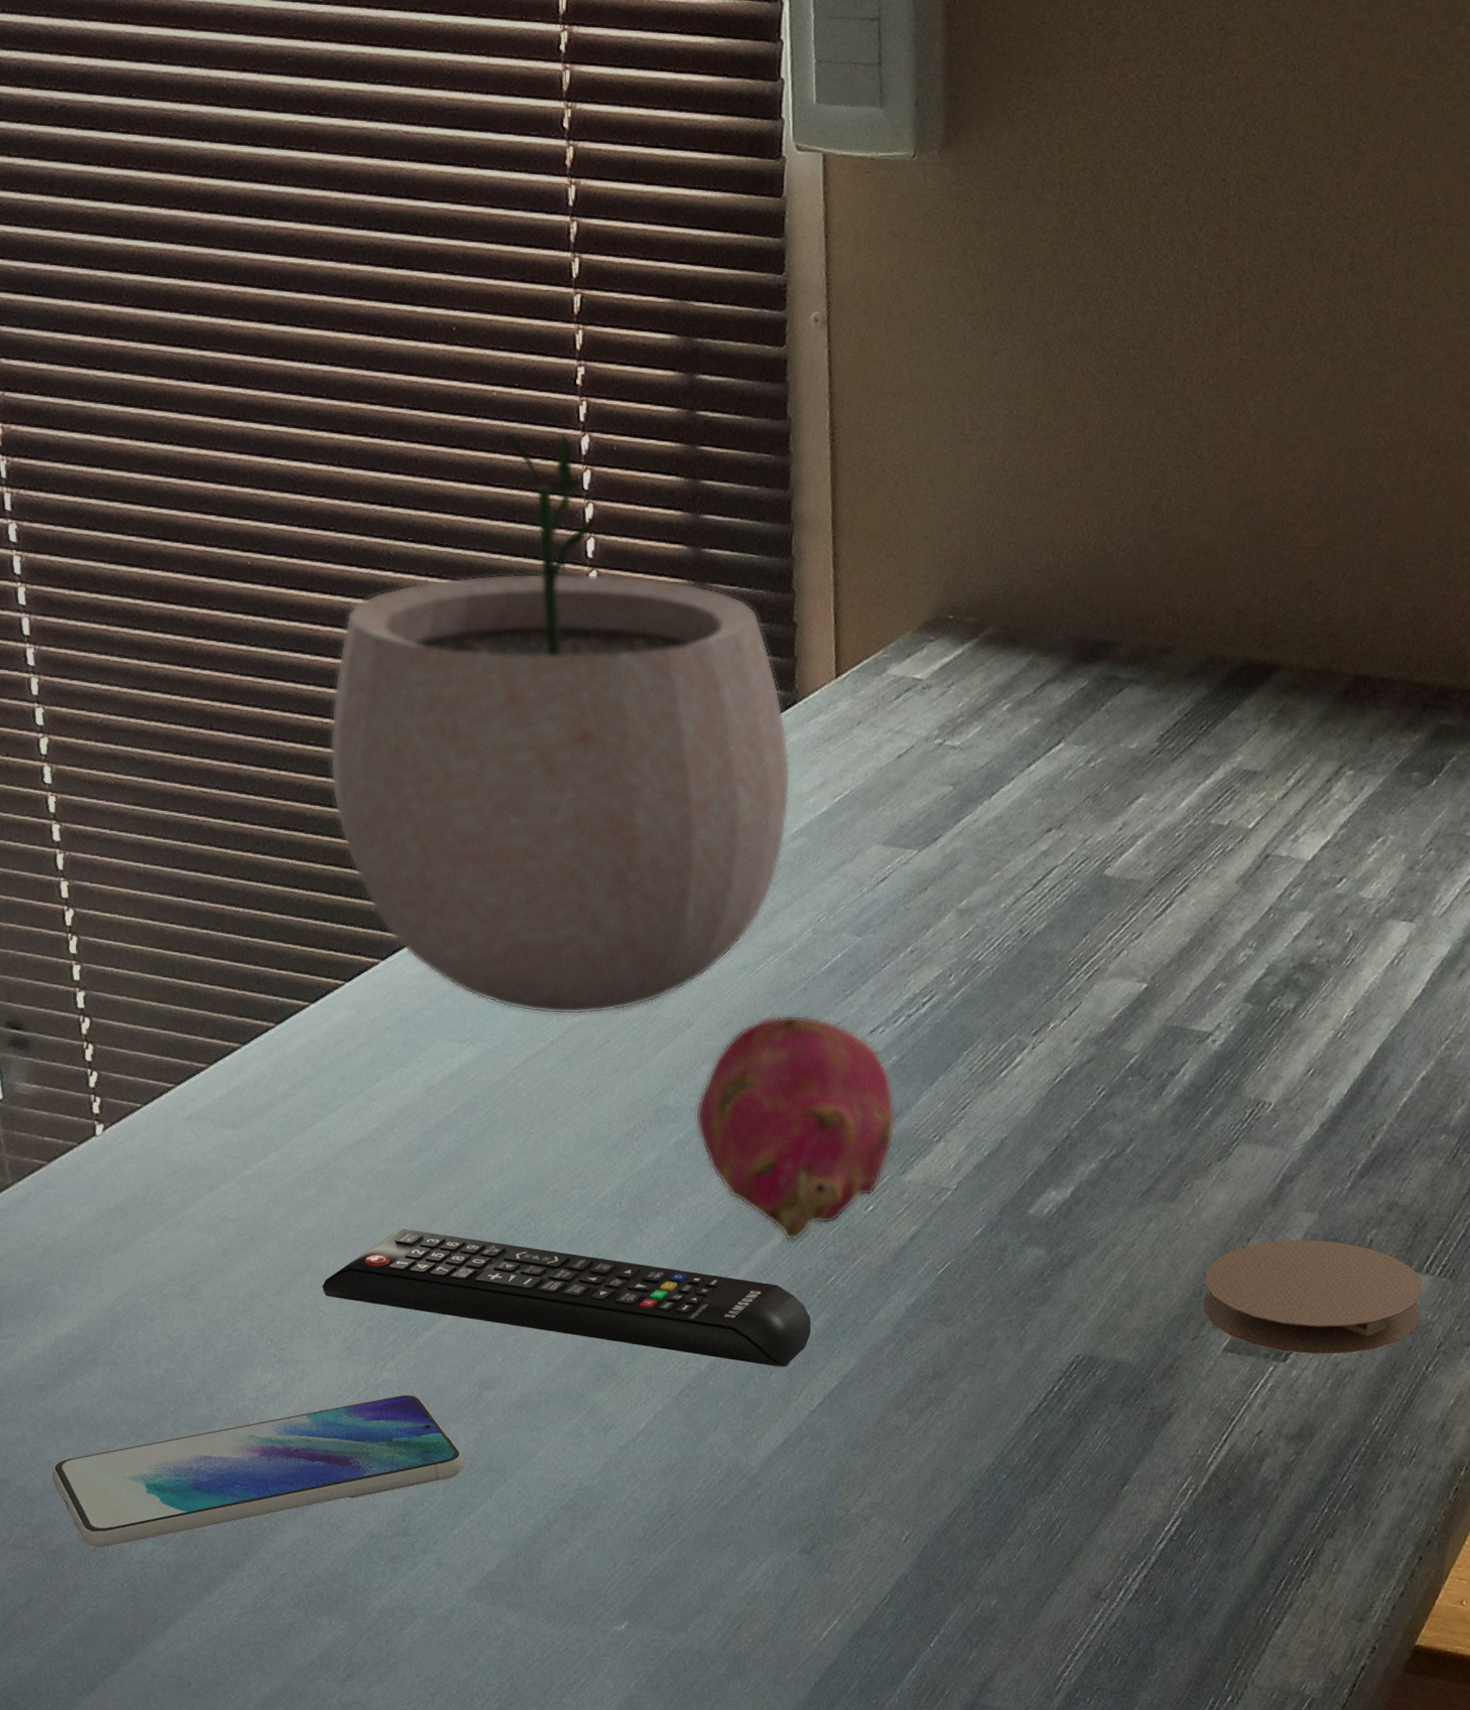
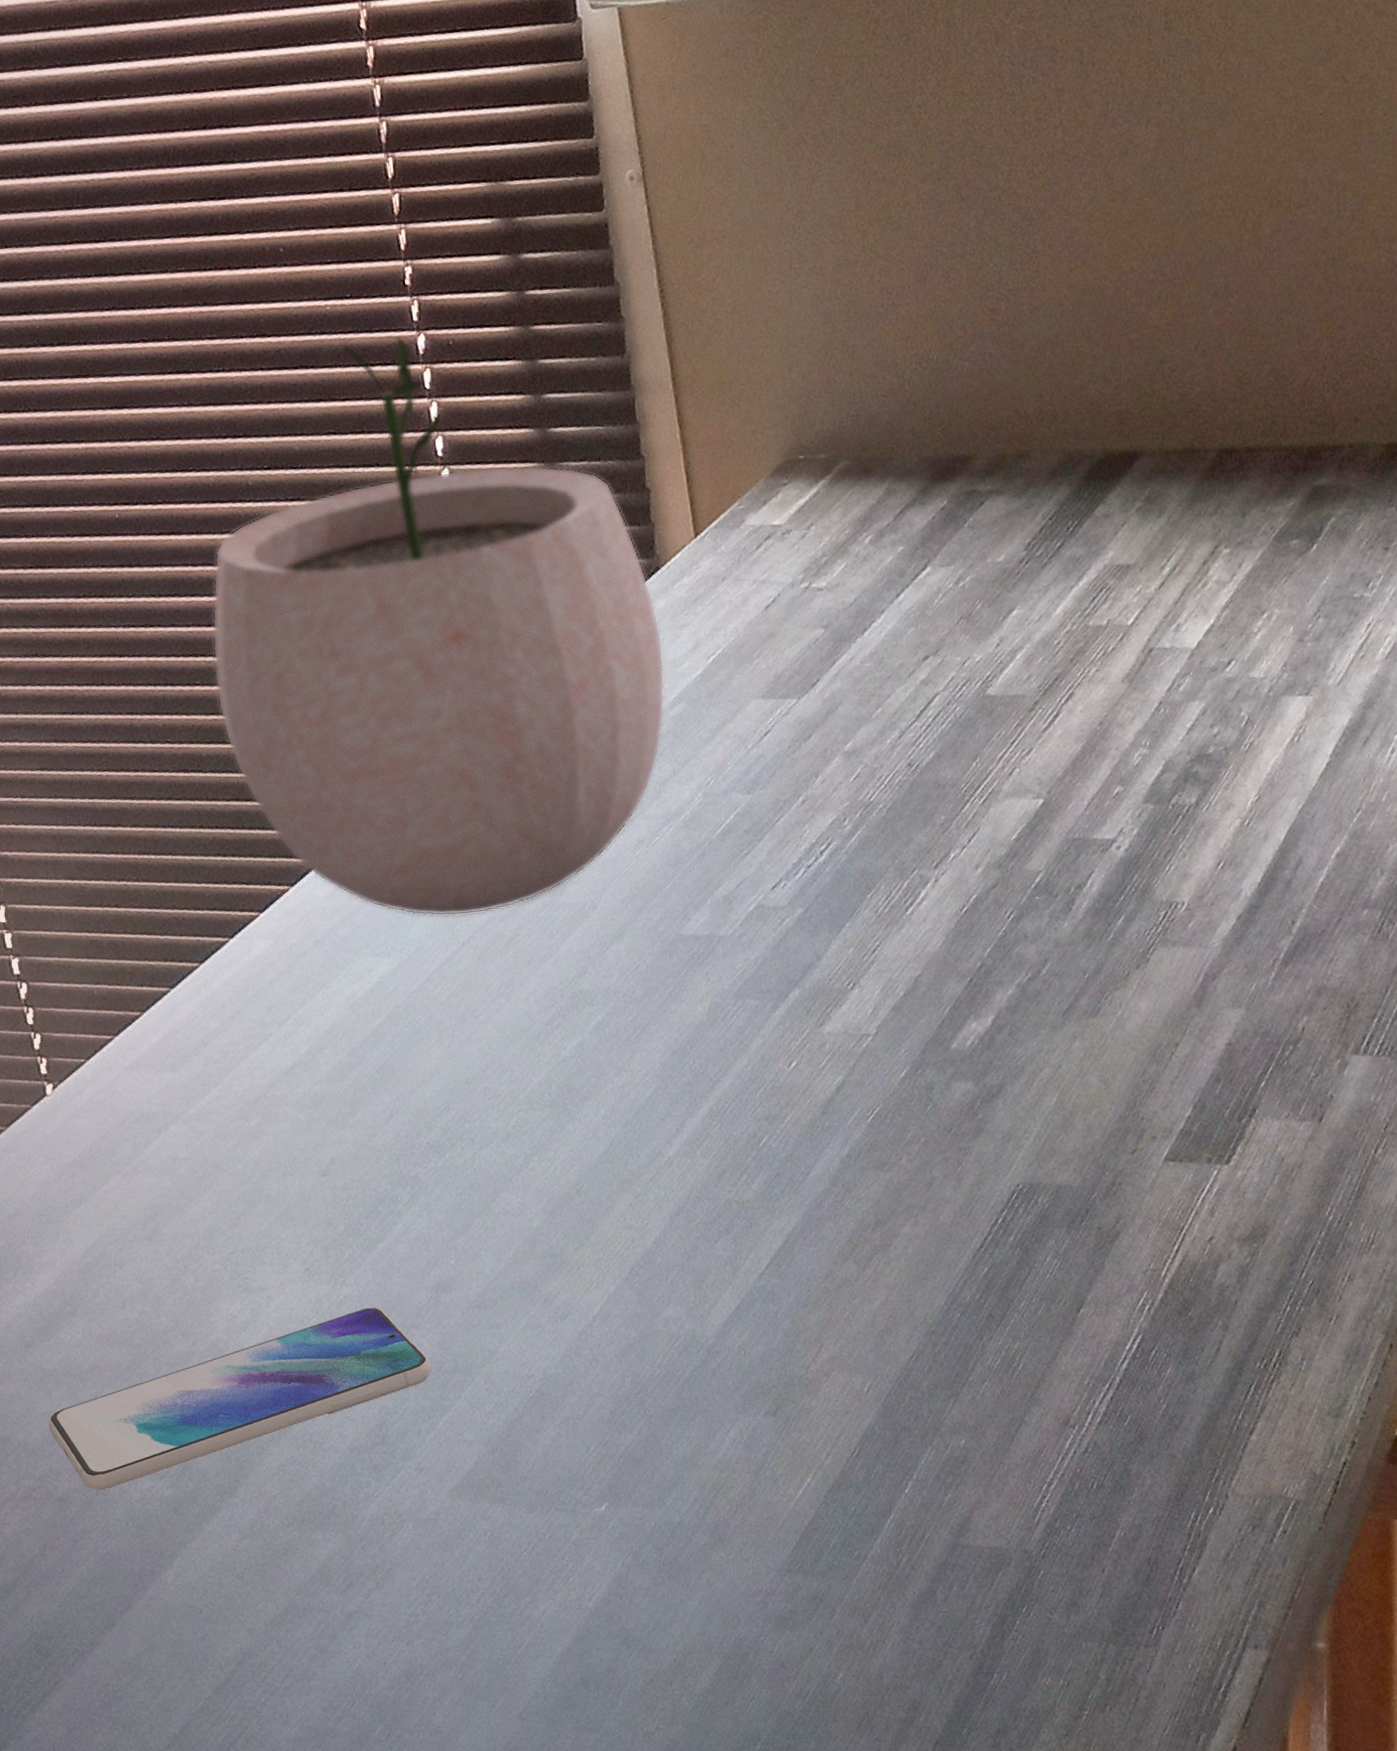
remote control: present [321,1228,811,1367] -> none [275,1146,750,1235]
fruit: present [695,1015,895,1242] -> none [610,881,809,1109]
coaster: present [1203,1240,1423,1355] -> none [1137,1034,1364,1154]

